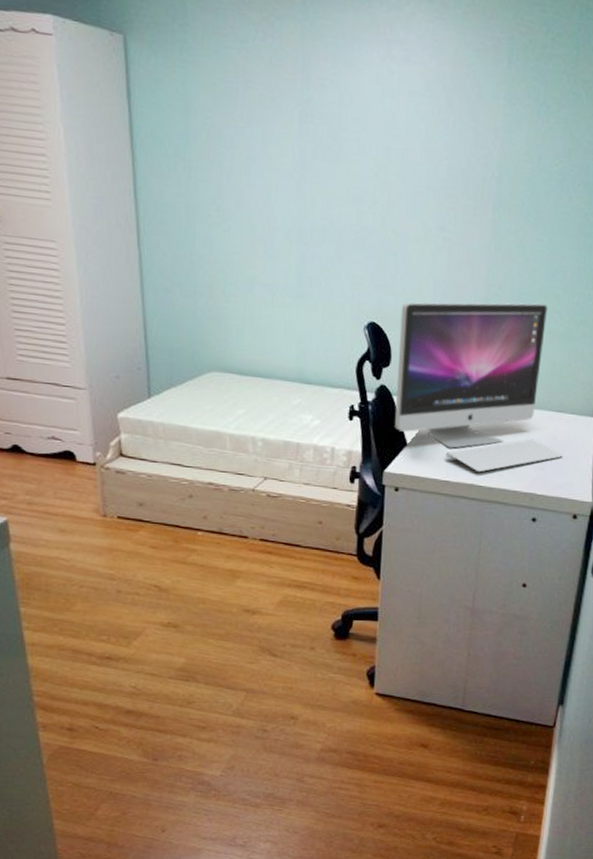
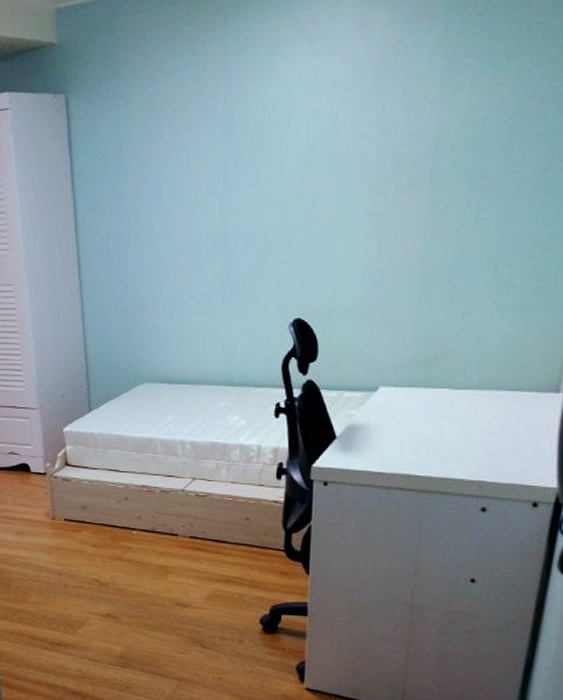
all-in-one computer: present [395,302,564,473] -> none [323,275,520,462]

